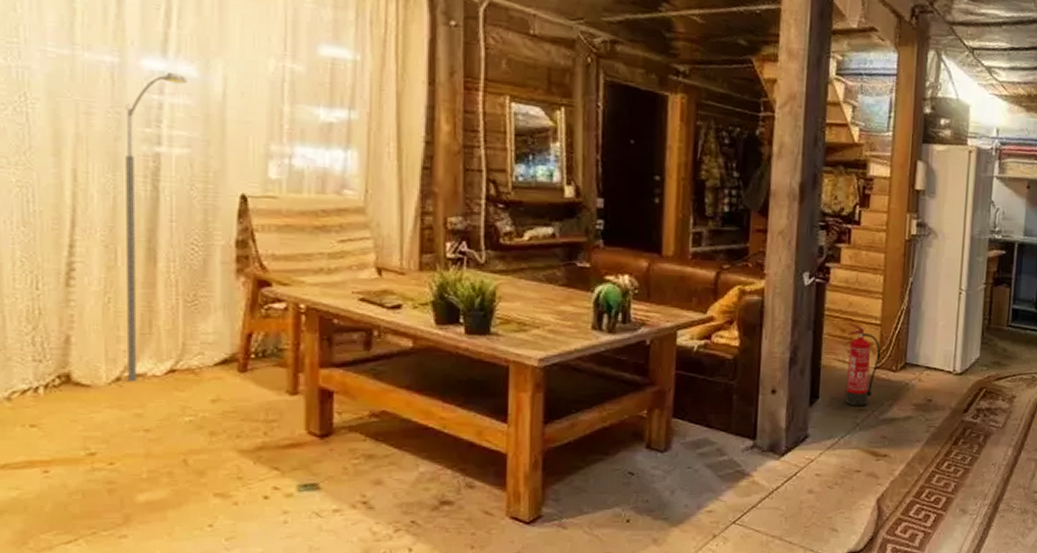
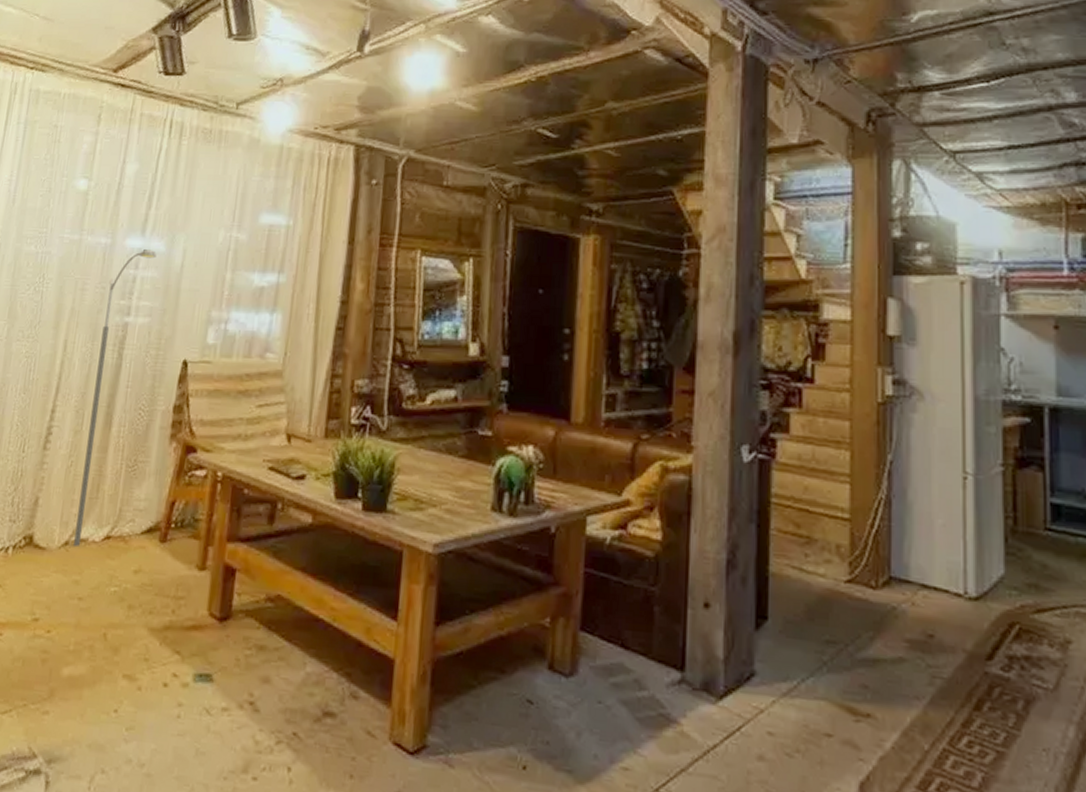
fire extinguisher: present [846,323,881,406] -> none [804,515,853,637]

